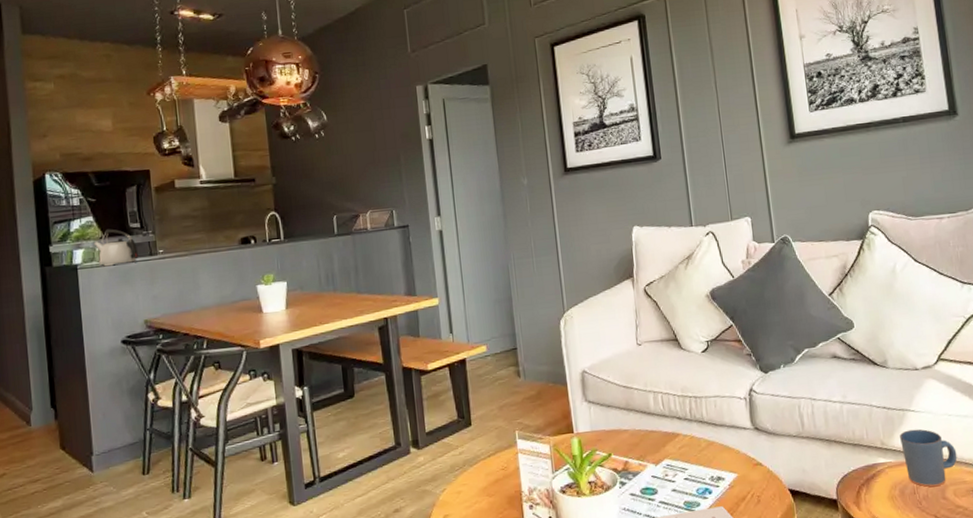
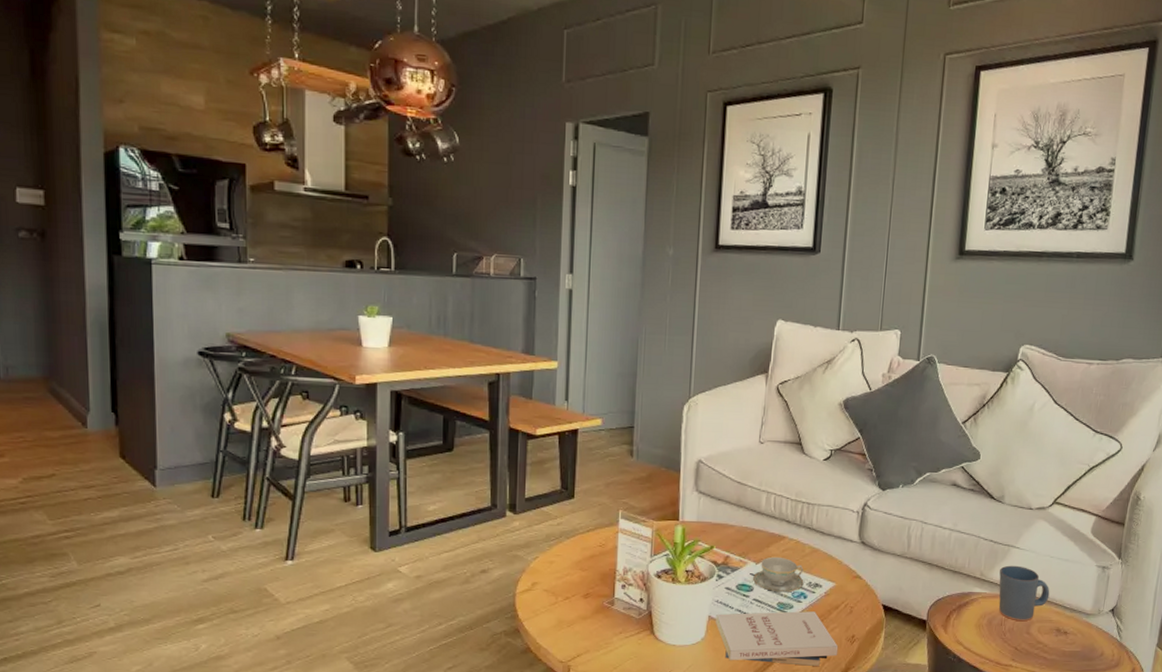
kettle: present [94,229,138,267] -> none [173,224,224,269]
teacup: none [655,454,706,492] -> present [753,556,804,593]

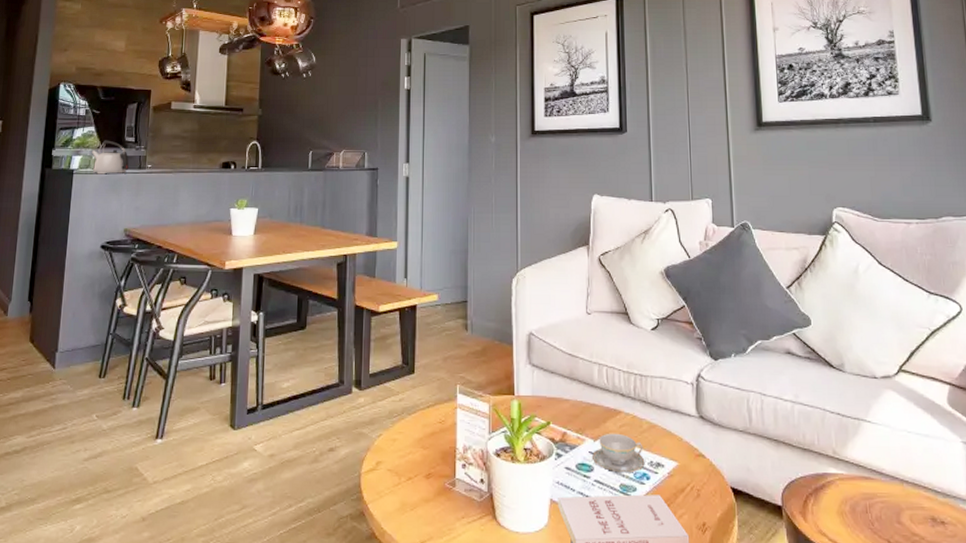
kettle: none [173,224,224,269] -> present [91,140,129,175]
mug: present [999,565,1050,622] -> none [854,442,916,509]

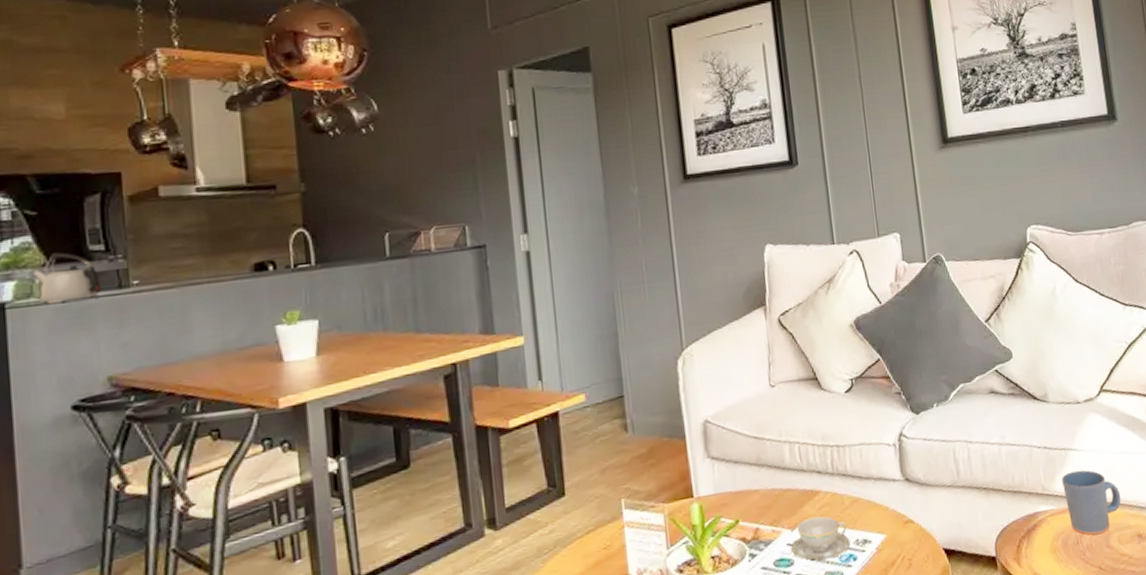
mug: none [854,442,916,509] -> present [1062,470,1121,535]

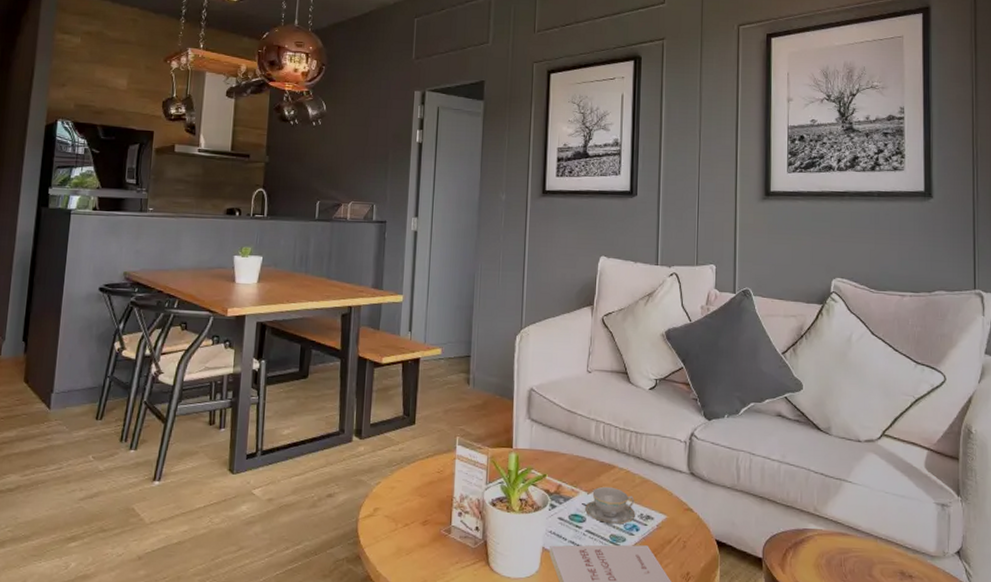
kettle: present [32,252,101,305] -> none [90,180,130,217]
mug: present [1062,470,1121,535] -> none [834,500,889,563]

